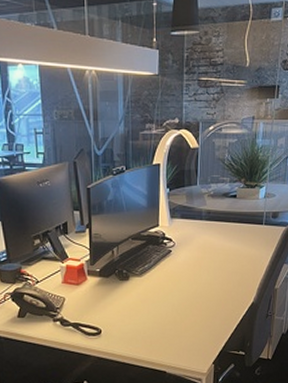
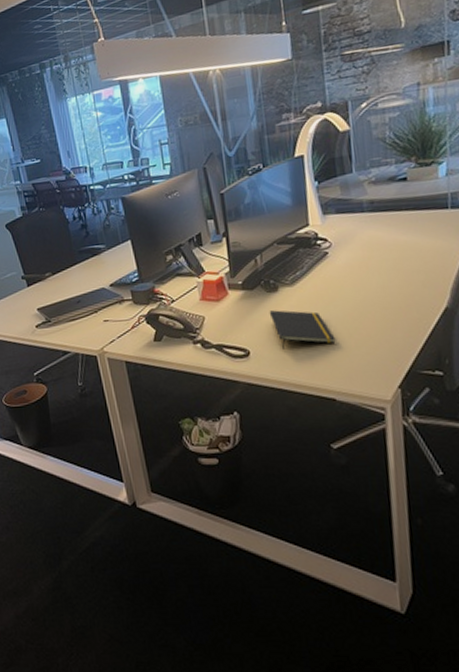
notepad: none [120,296,171,330] -> present [269,310,336,350]

